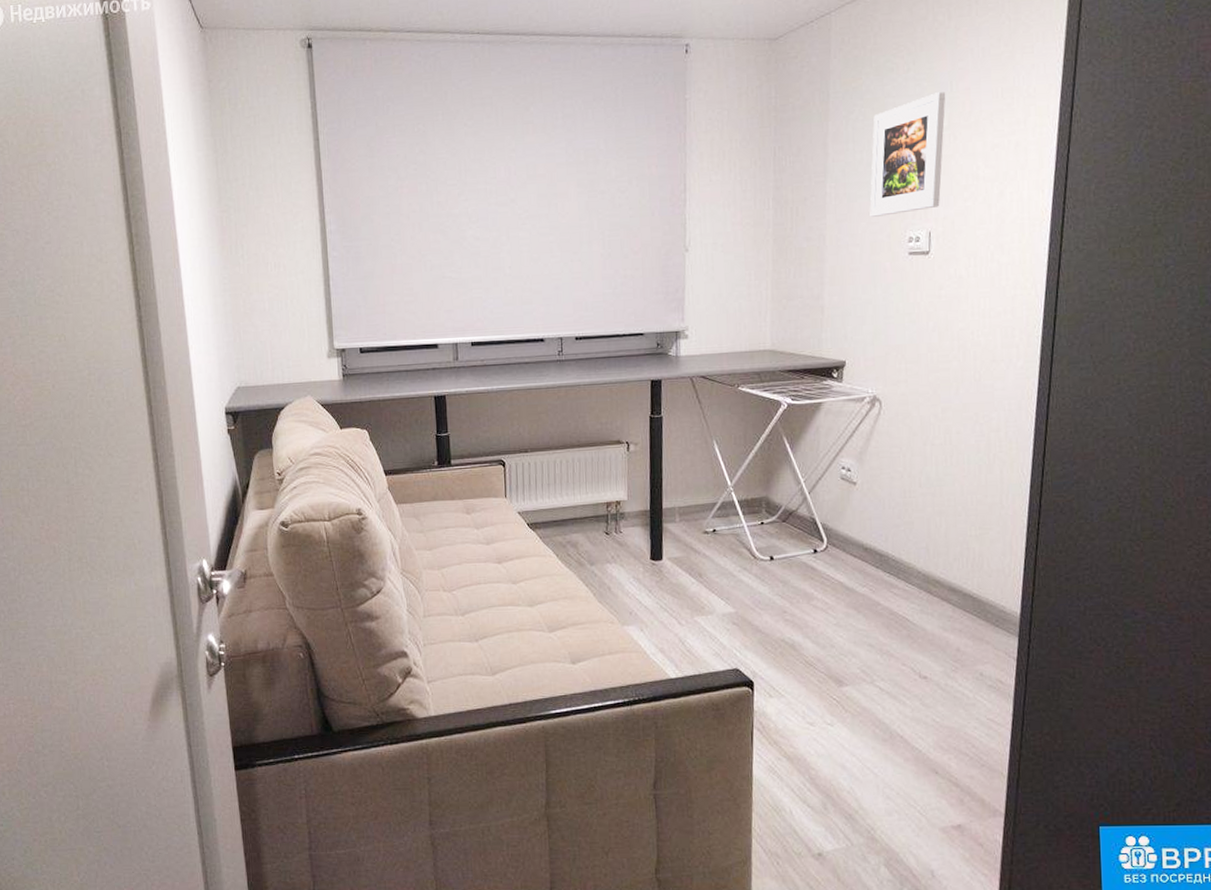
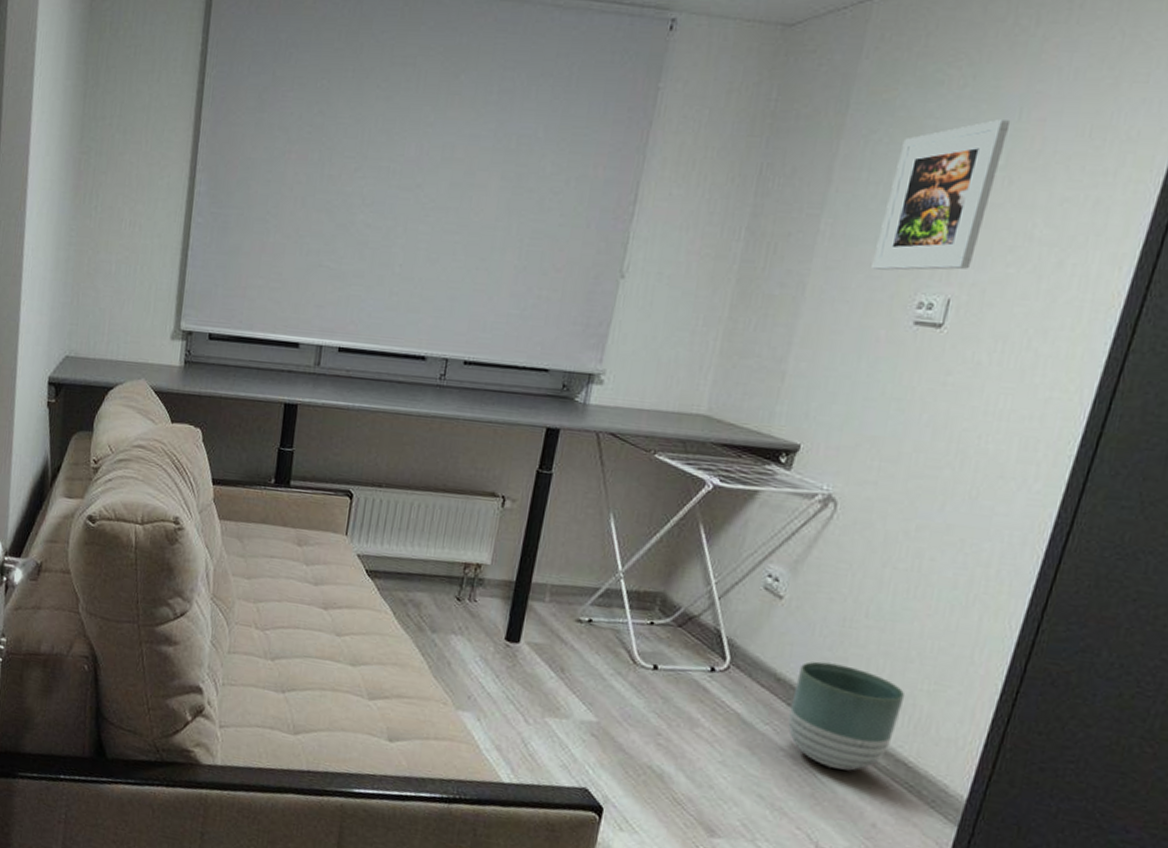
planter: none [879,528,960,611] -> present [788,661,906,771]

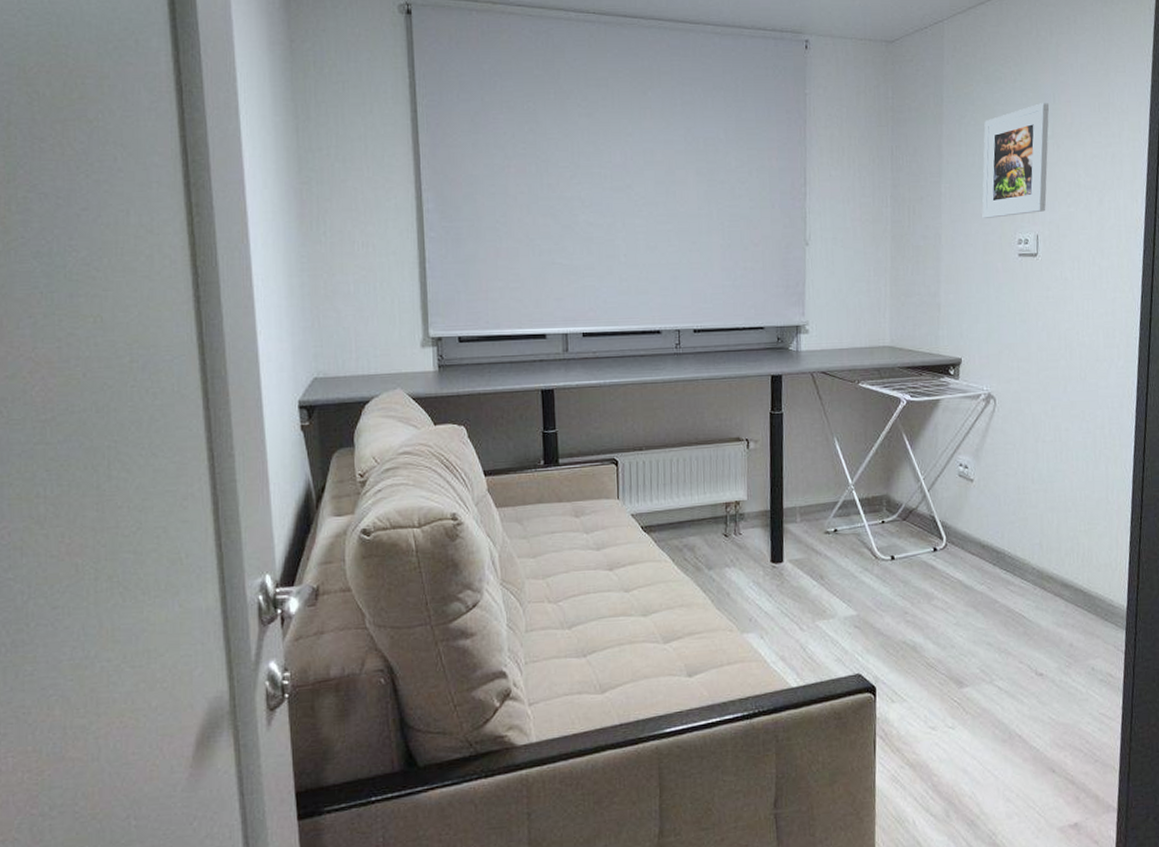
planter: present [788,661,906,771] -> none [995,524,1071,608]

